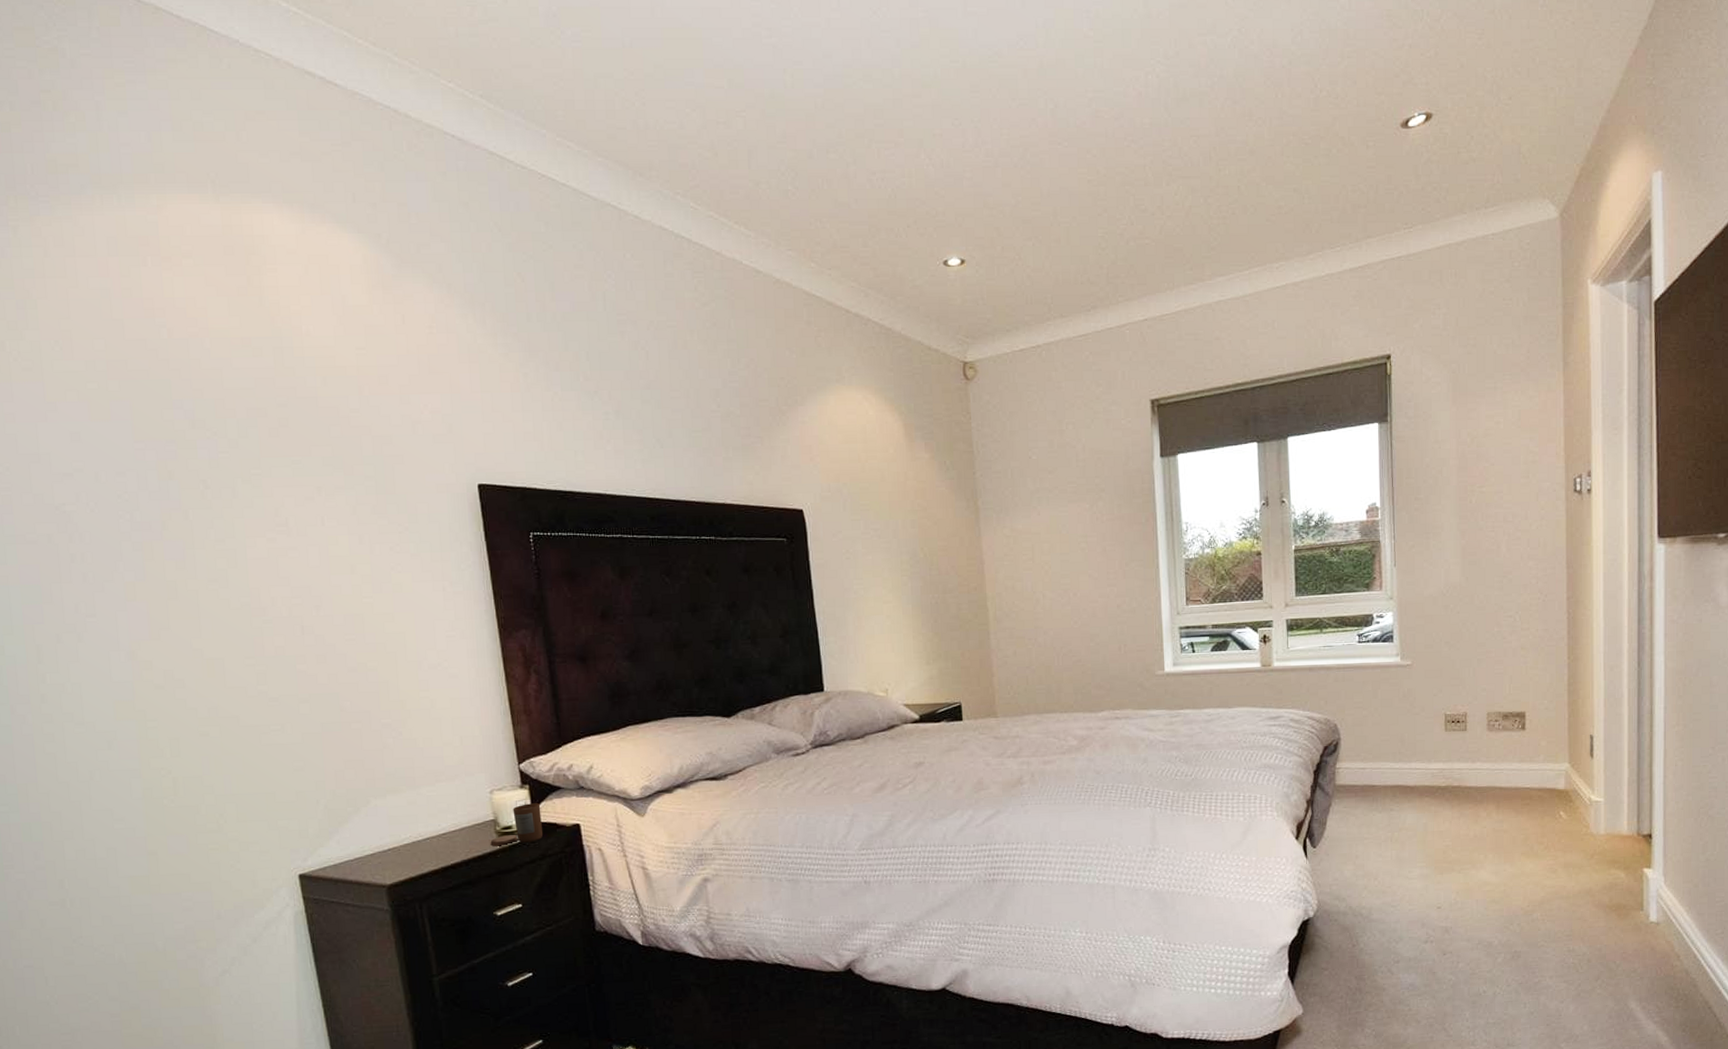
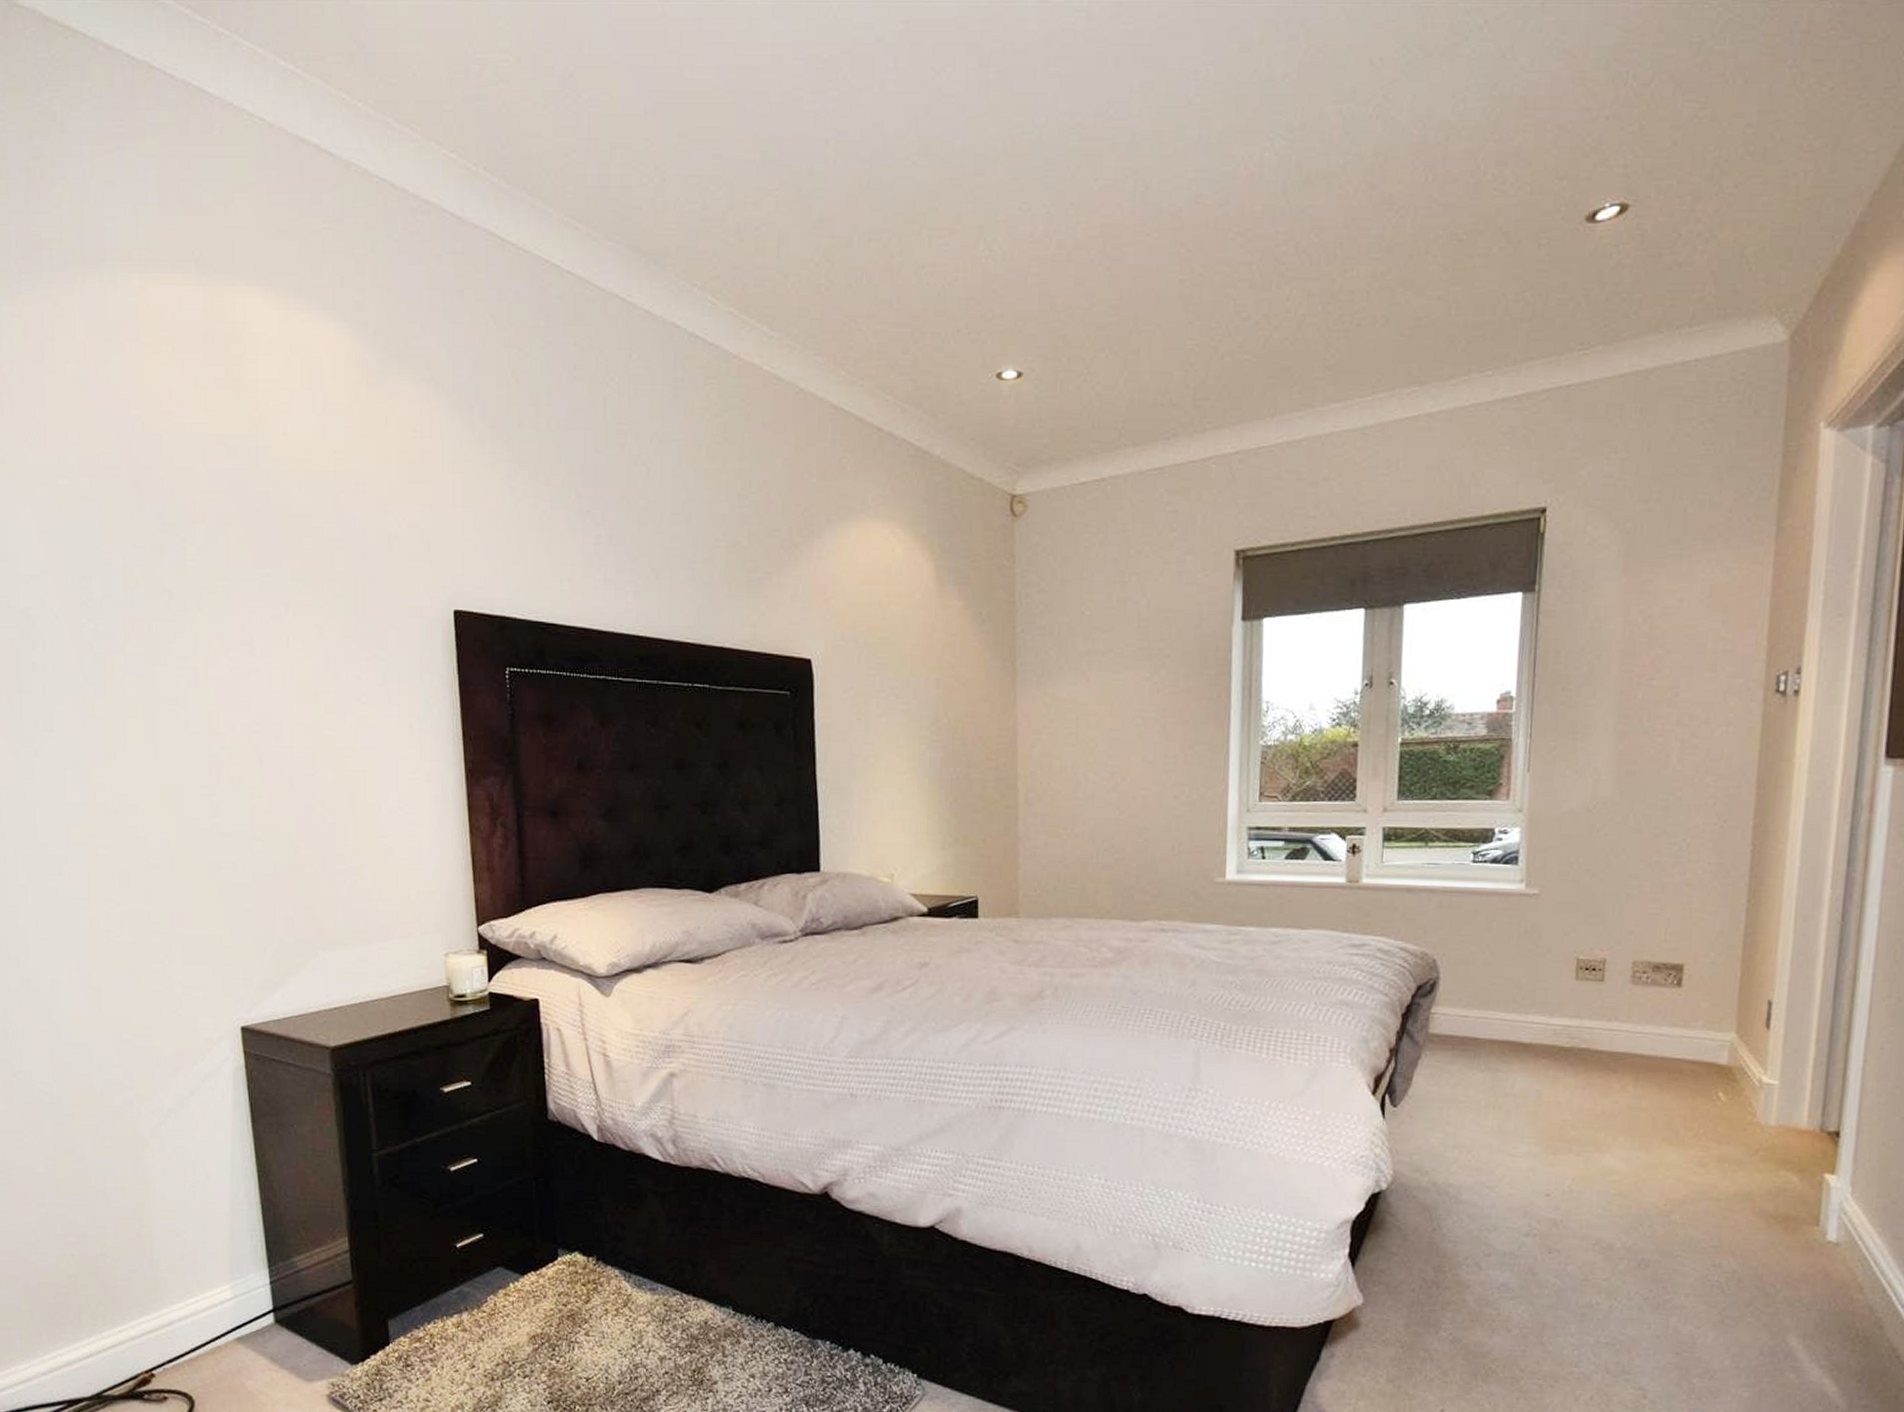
candle: present [490,803,543,847] -> none [442,971,498,1016]

